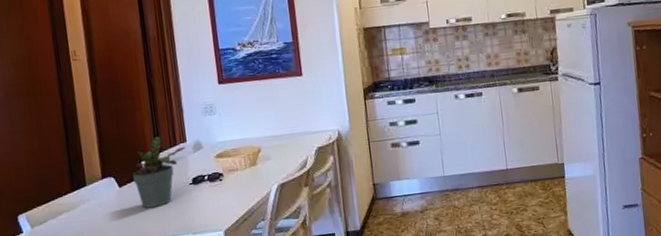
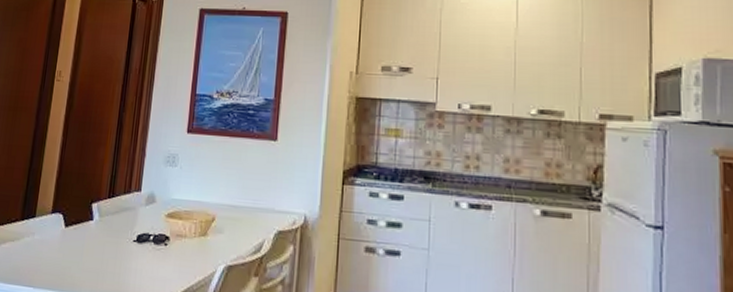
potted plant: present [133,136,186,208] -> none [80,178,139,260]

